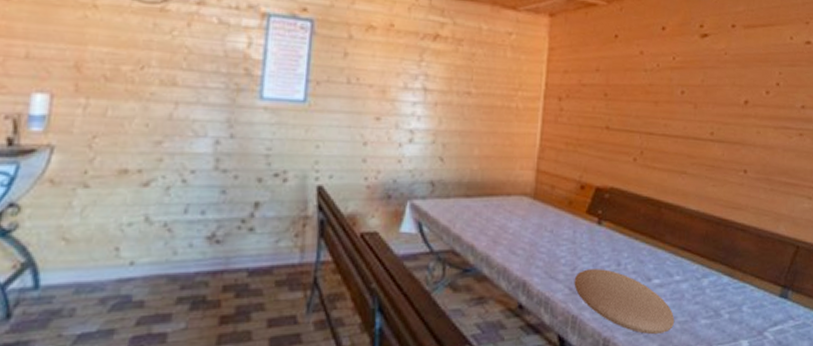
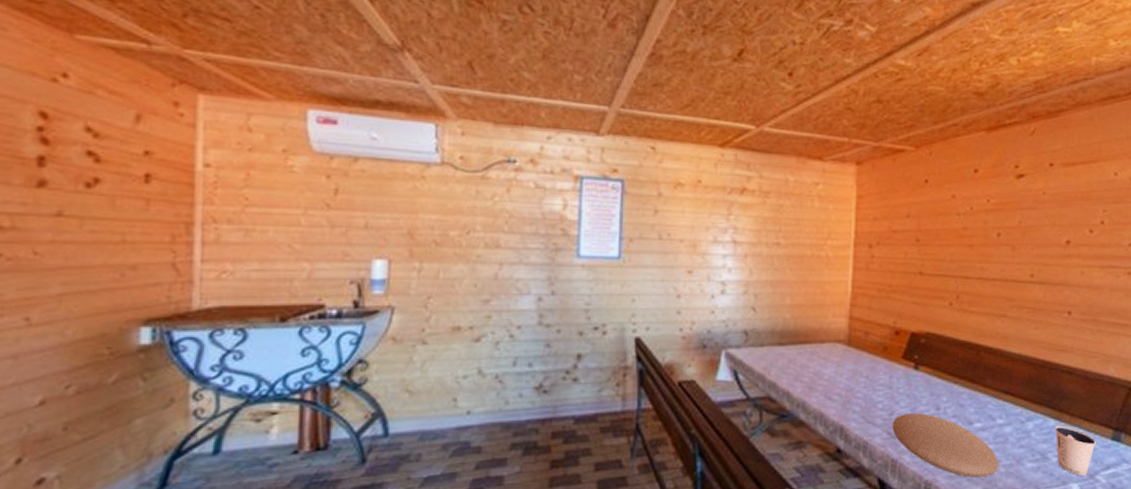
dixie cup: none [728,282,765,333] -> present [1055,425,1096,477]

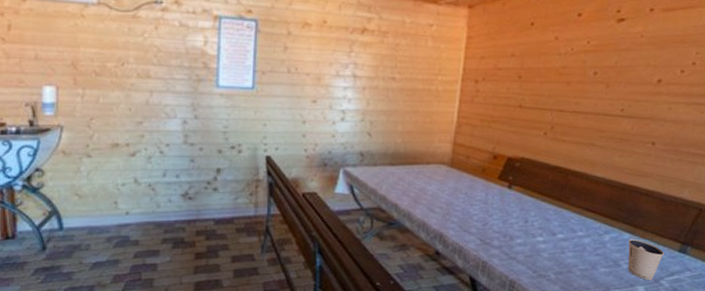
plate: present [892,413,999,478] -> none [485,225,576,279]

